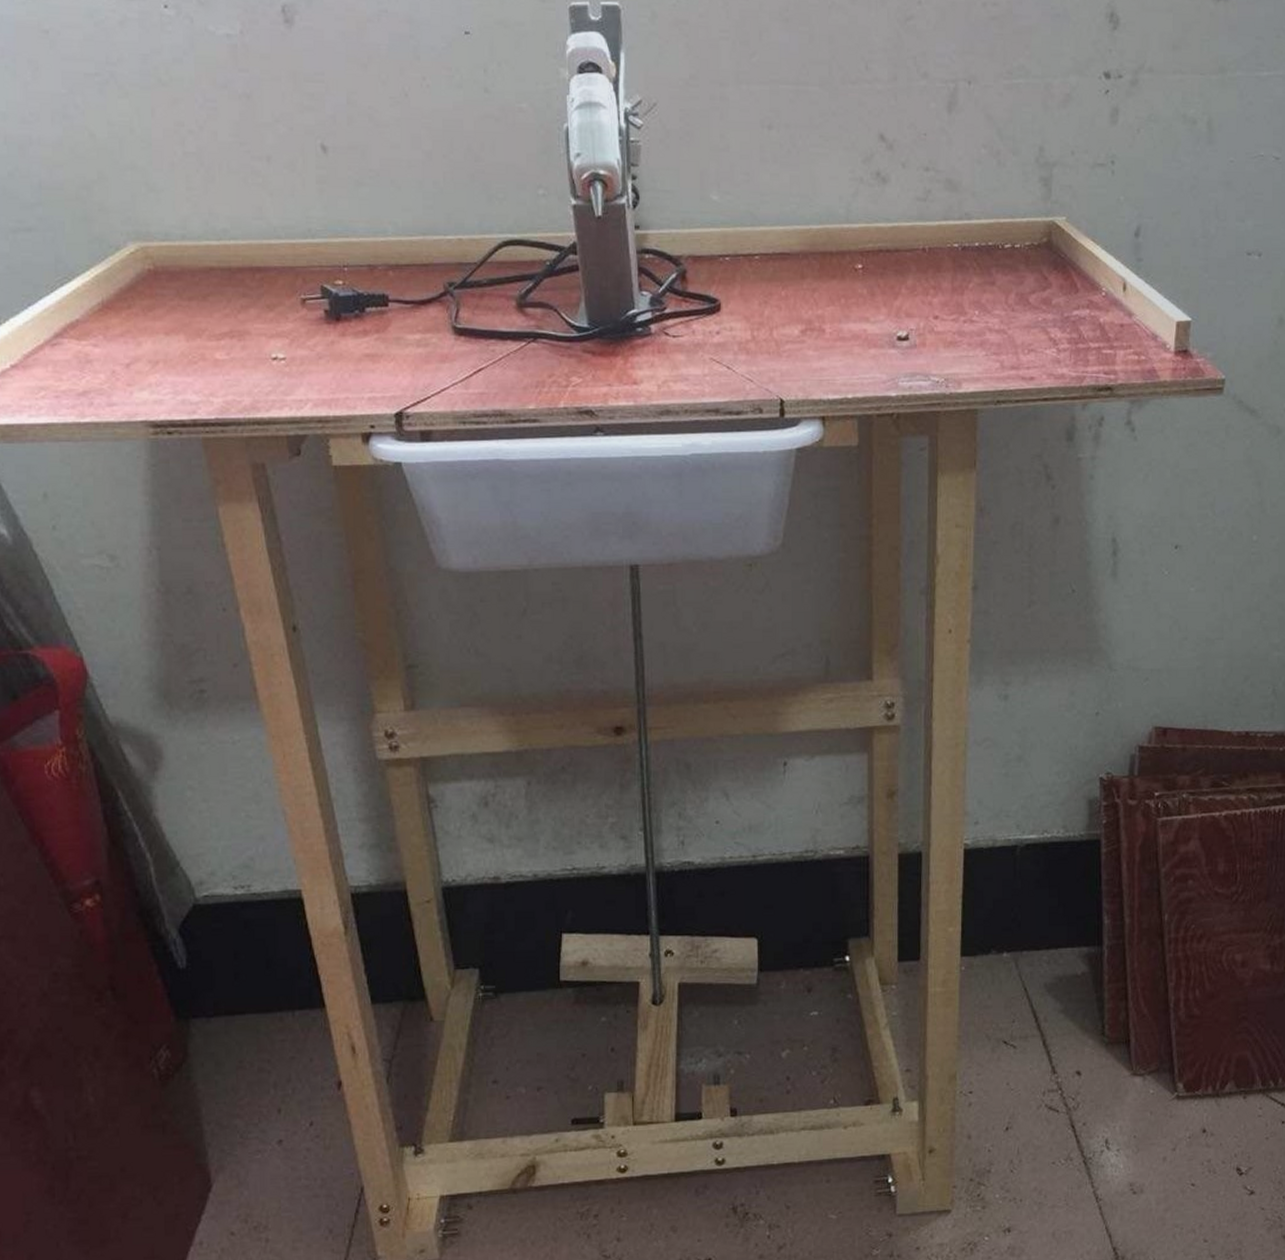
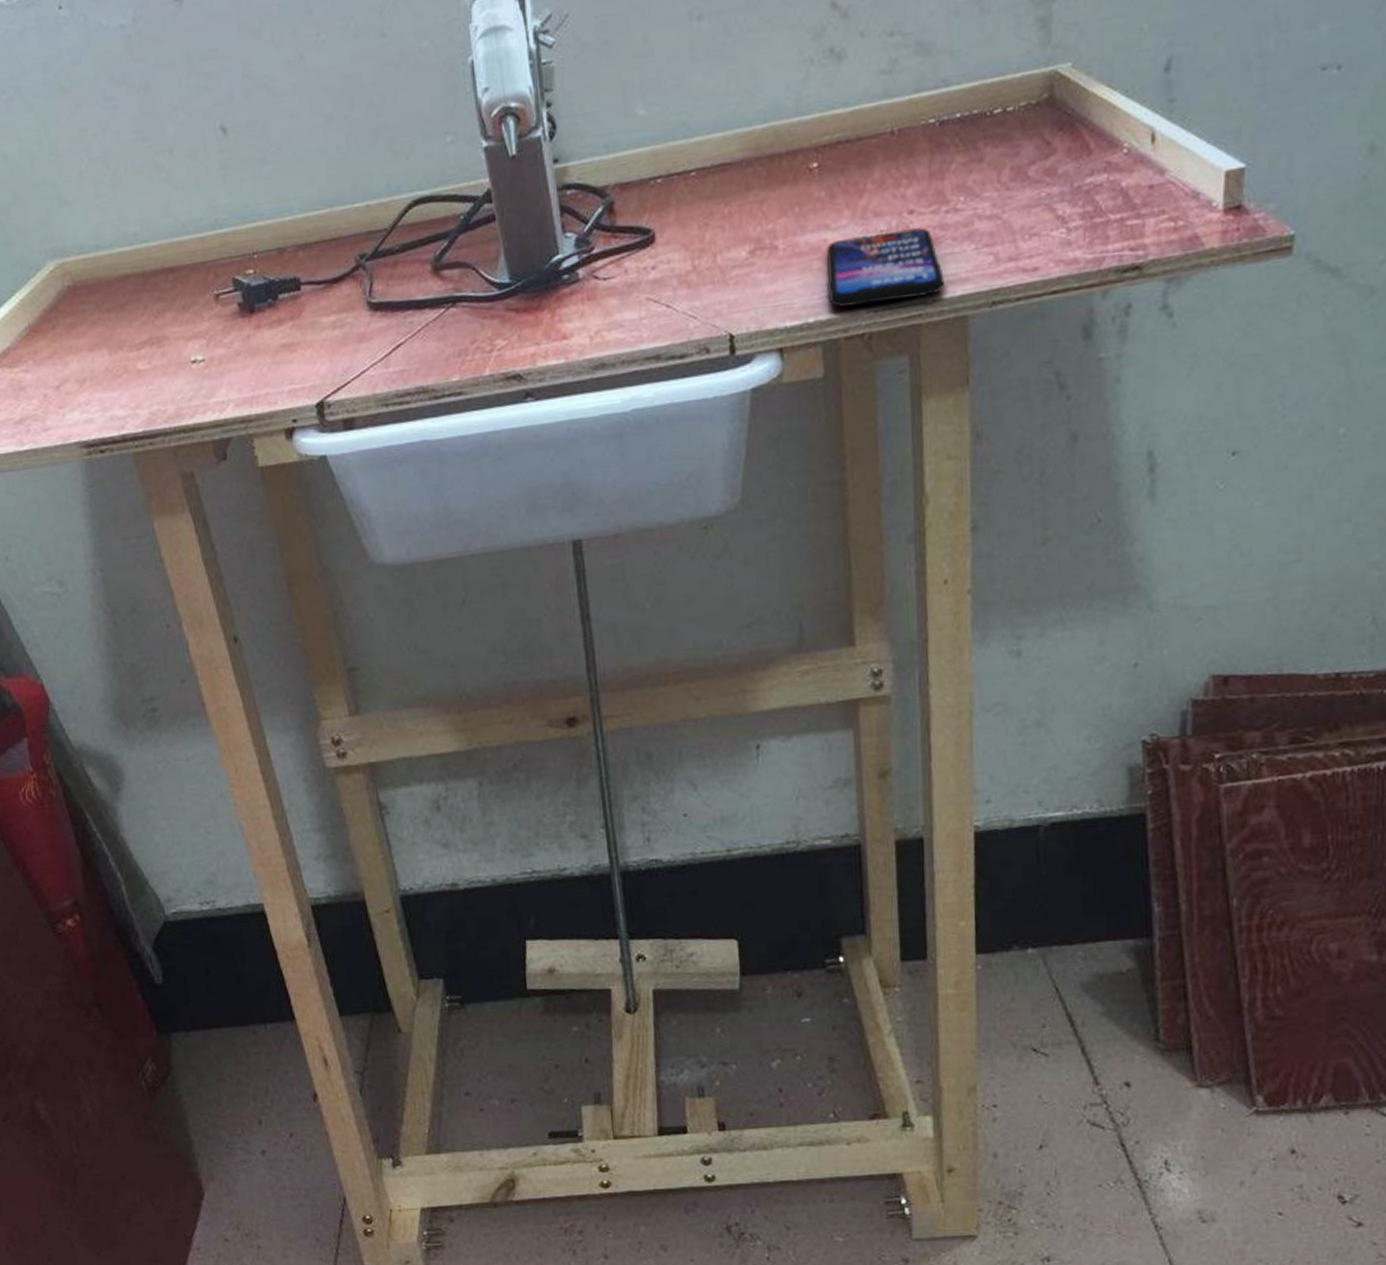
smartphone: none [865,331,960,390] -> present [826,228,945,307]

